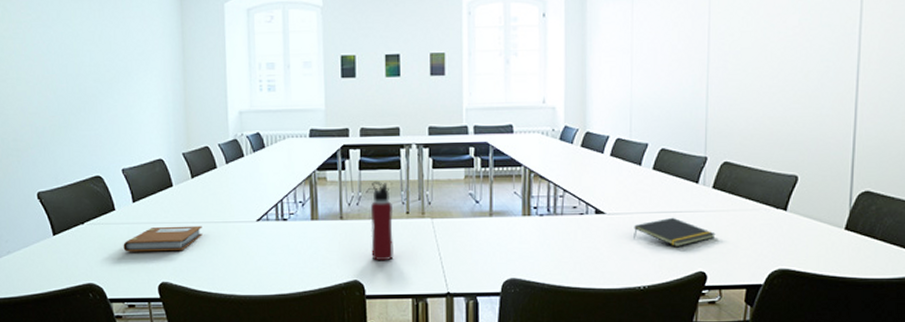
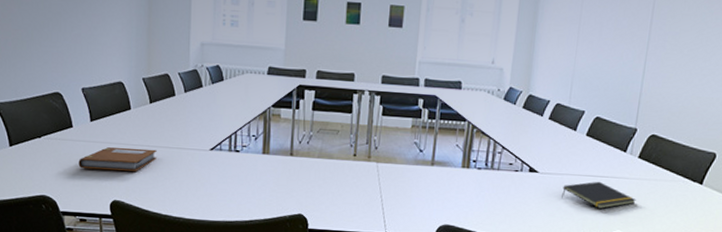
water bottle: present [370,182,394,261] -> none [317,123,342,199]

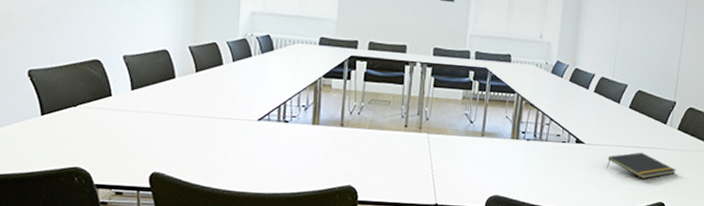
notebook: present [78,147,157,171] -> none [116,117,202,142]

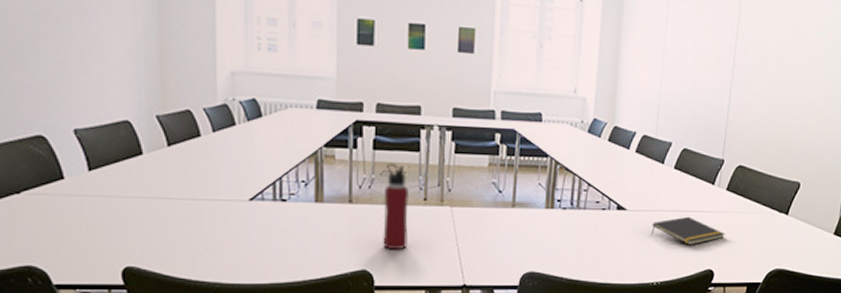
water bottle: none [367,94,393,170] -> present [383,164,410,250]

